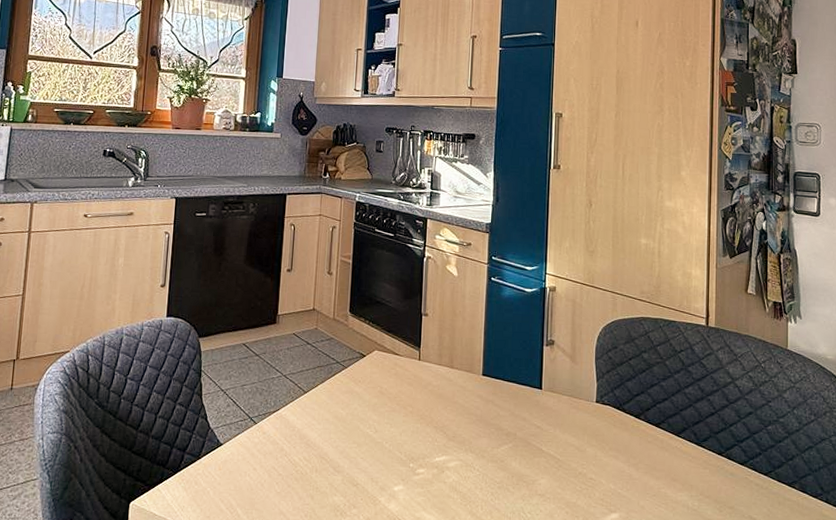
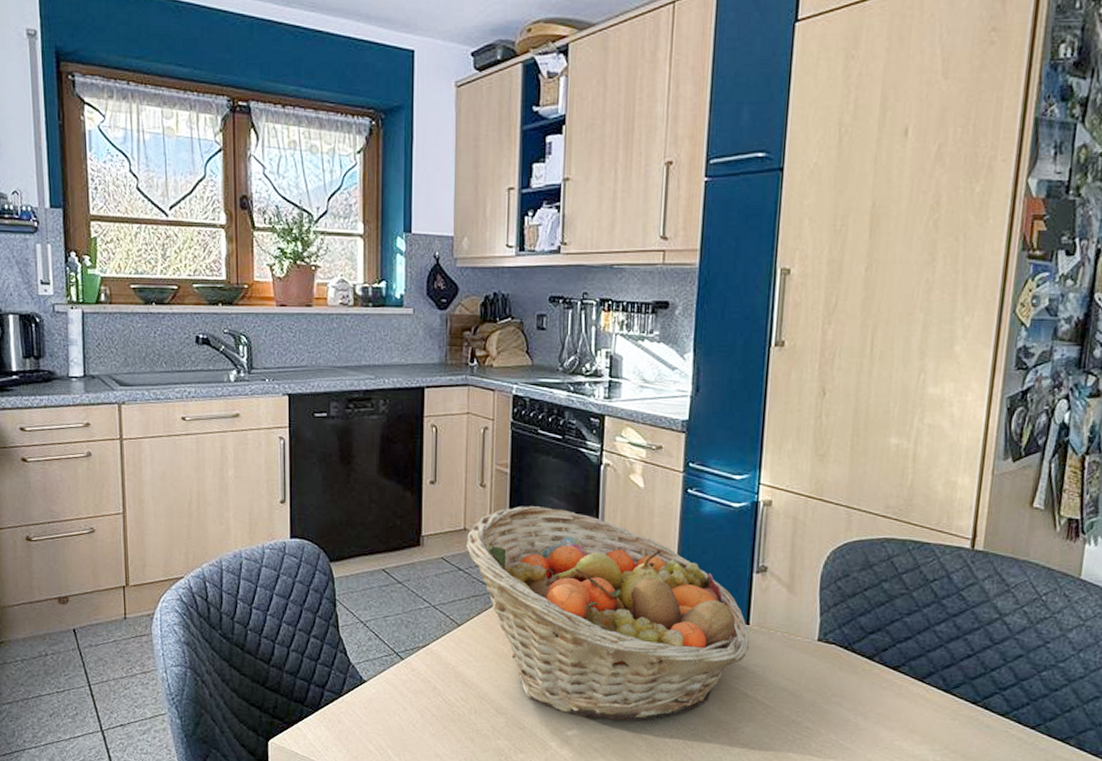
fruit basket: none [314,290,543,476] -> present [466,506,750,721]

